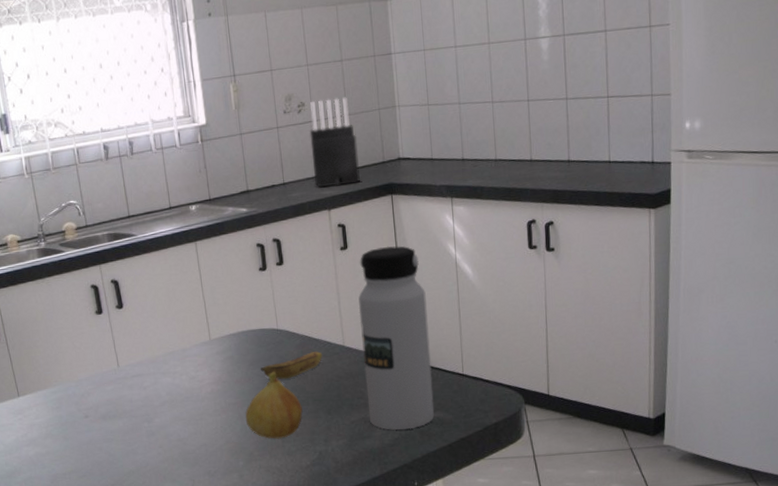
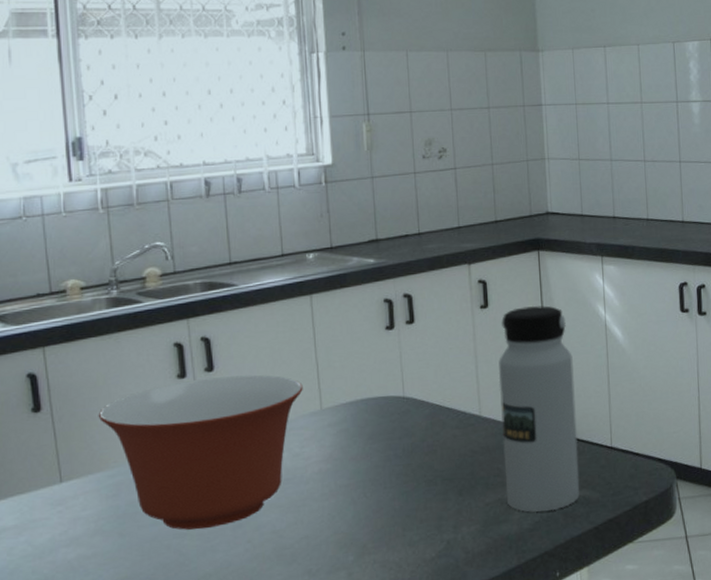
mixing bowl: none [40,311,195,436] -> present [98,374,303,530]
fruit: present [245,371,303,439] -> none [360,445,429,527]
banana: present [261,351,323,380] -> none [381,422,456,456]
knife block: present [309,97,360,187] -> none [450,145,504,239]

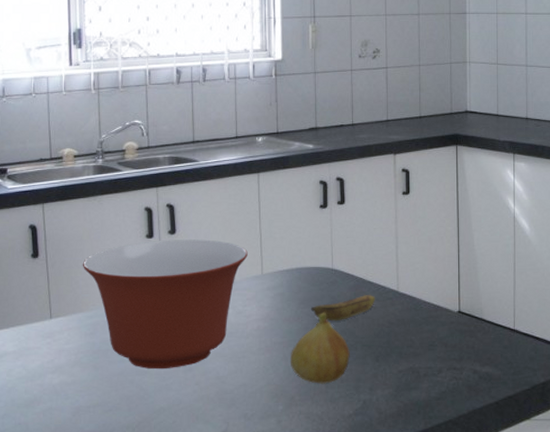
fruit: none [360,445,429,527] -> present [291,311,350,384]
banana: none [381,422,456,456] -> present [311,295,376,322]
water bottle: present [498,305,580,512] -> none [415,195,484,383]

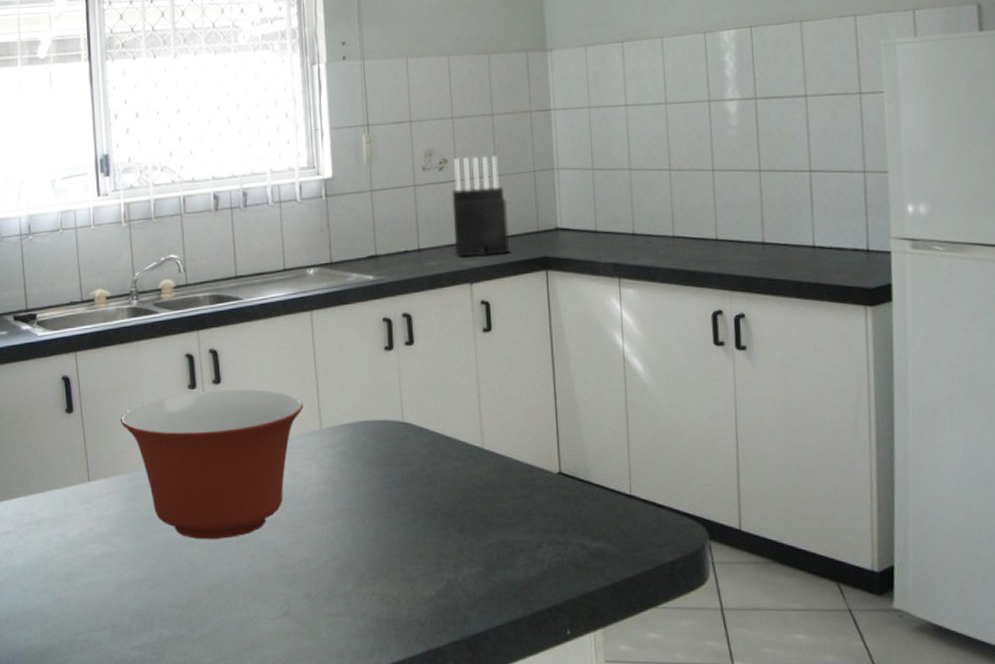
fruit: present [291,311,350,384] -> none [358,473,429,559]
banana: present [311,295,376,322] -> none [380,453,457,485]
knife block: none [382,48,427,132] -> present [452,155,509,256]

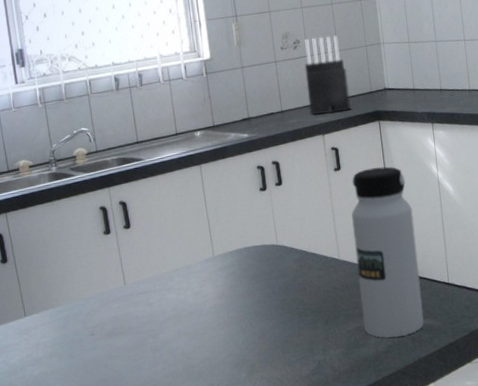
mixing bowl: present [120,389,303,540] -> none [48,230,199,353]
water bottle: none [502,330,594,561] -> present [351,166,424,338]

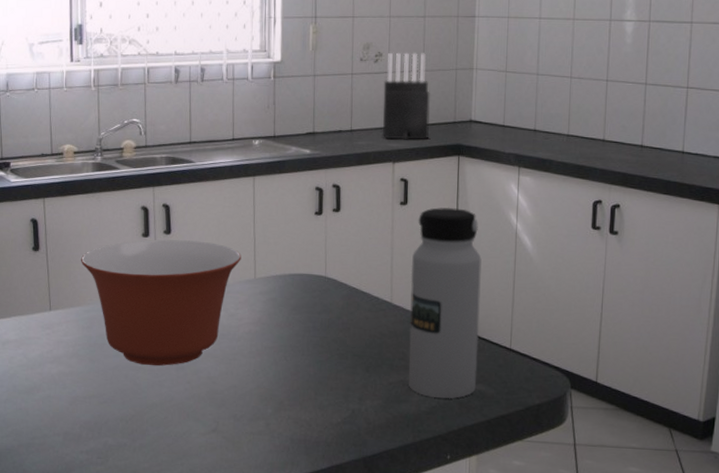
mixing bowl: none [48,230,199,353] -> present [80,239,241,366]

